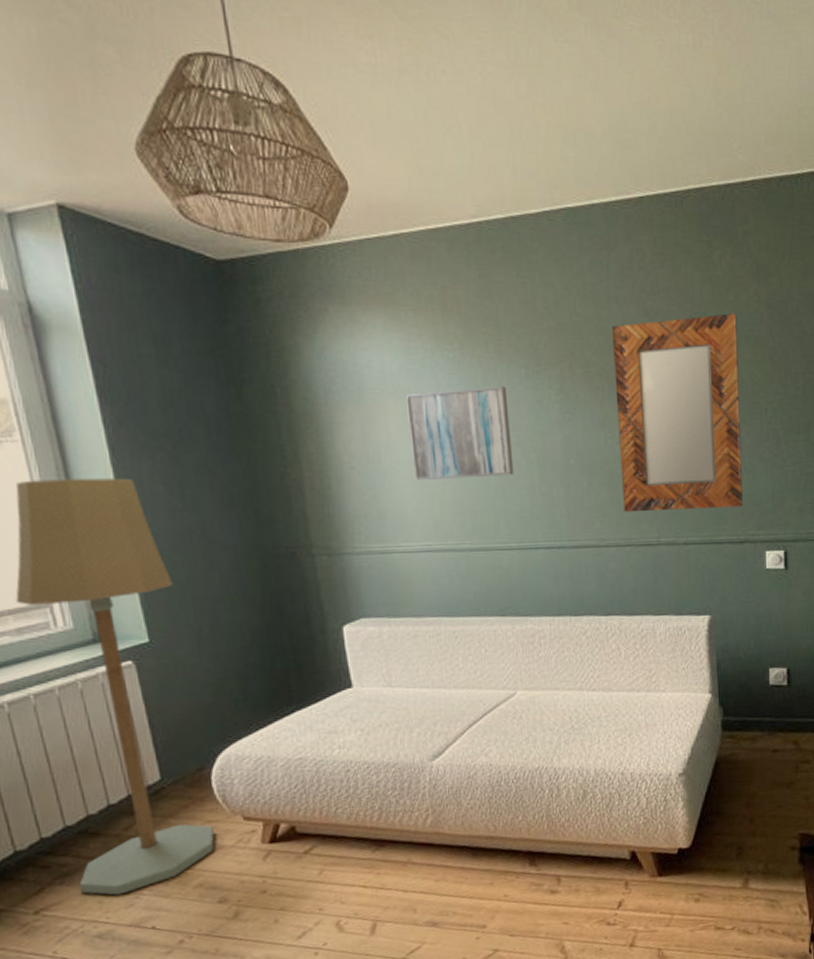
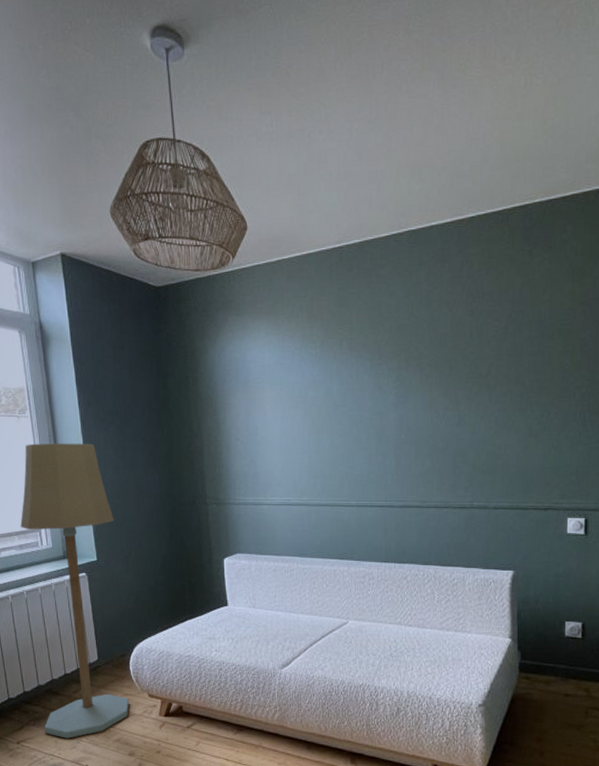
wall art: present [406,385,514,481] -> none [279,375,357,450]
home mirror: present [612,313,744,513] -> none [442,311,552,480]

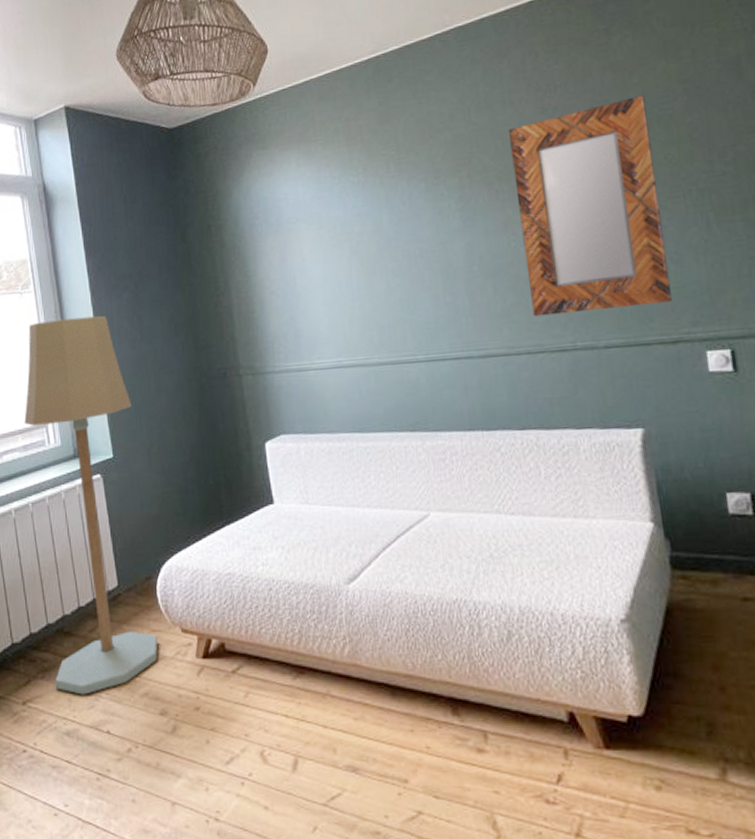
home mirror: none [442,311,552,480] -> present [509,95,673,317]

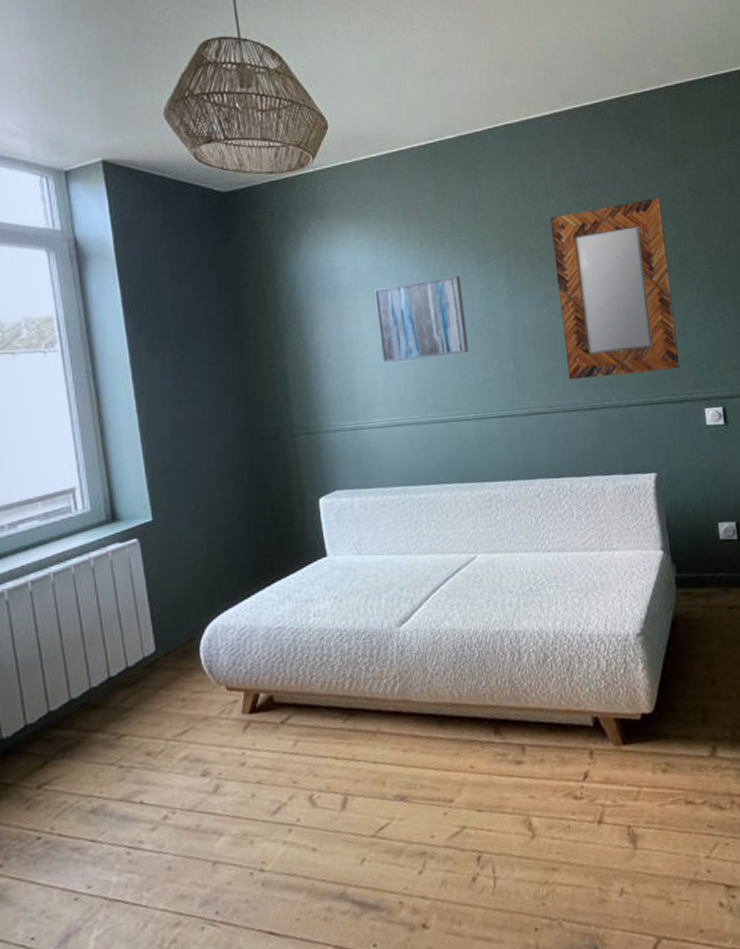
floor lamp: present [24,315,158,695] -> none [46,376,200,769]
wall art: none [317,201,418,300] -> present [375,275,469,363]

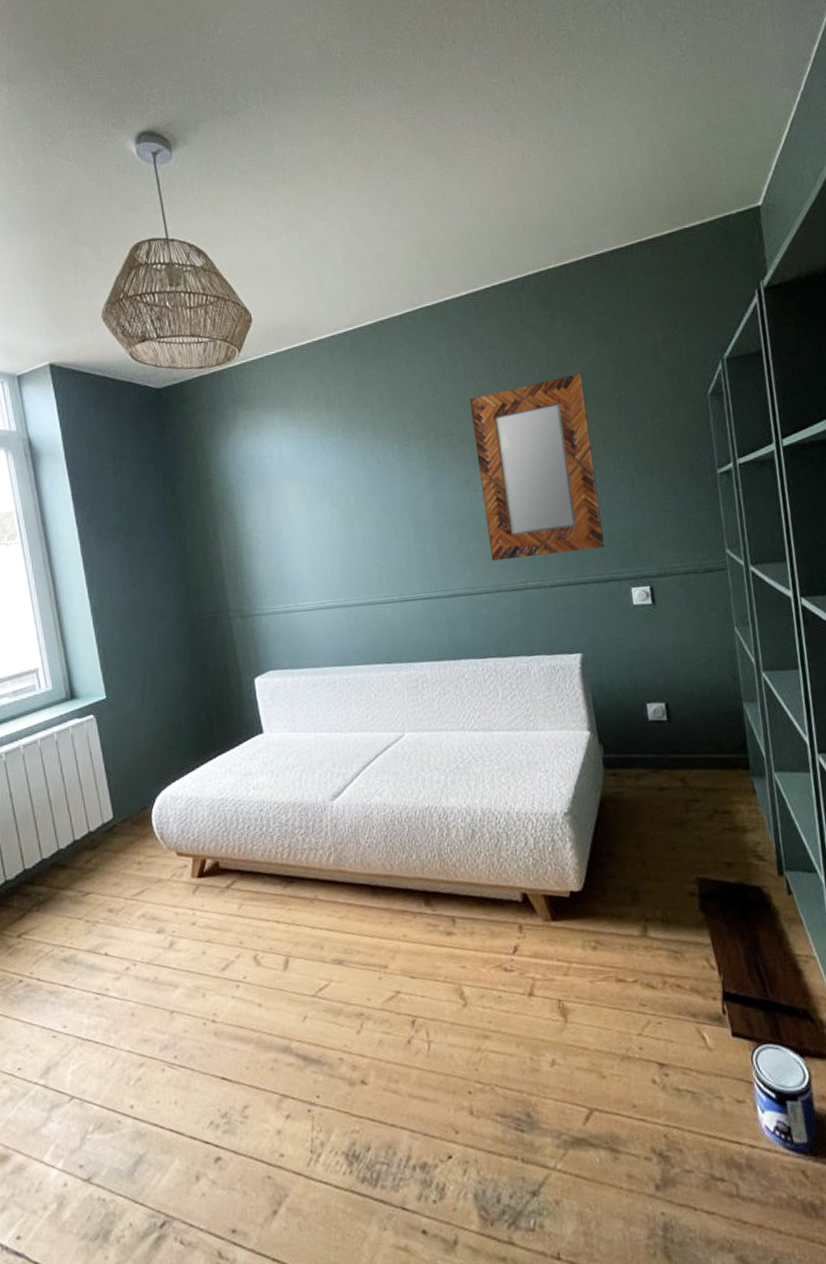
wall art: present [375,275,469,363] -> none [300,460,392,549]

